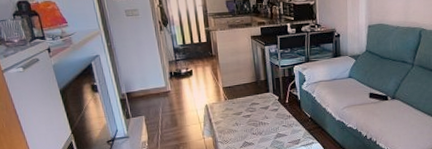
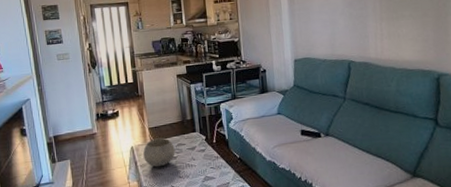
bowl: none [217,97,249,125] -> present [143,138,175,167]

